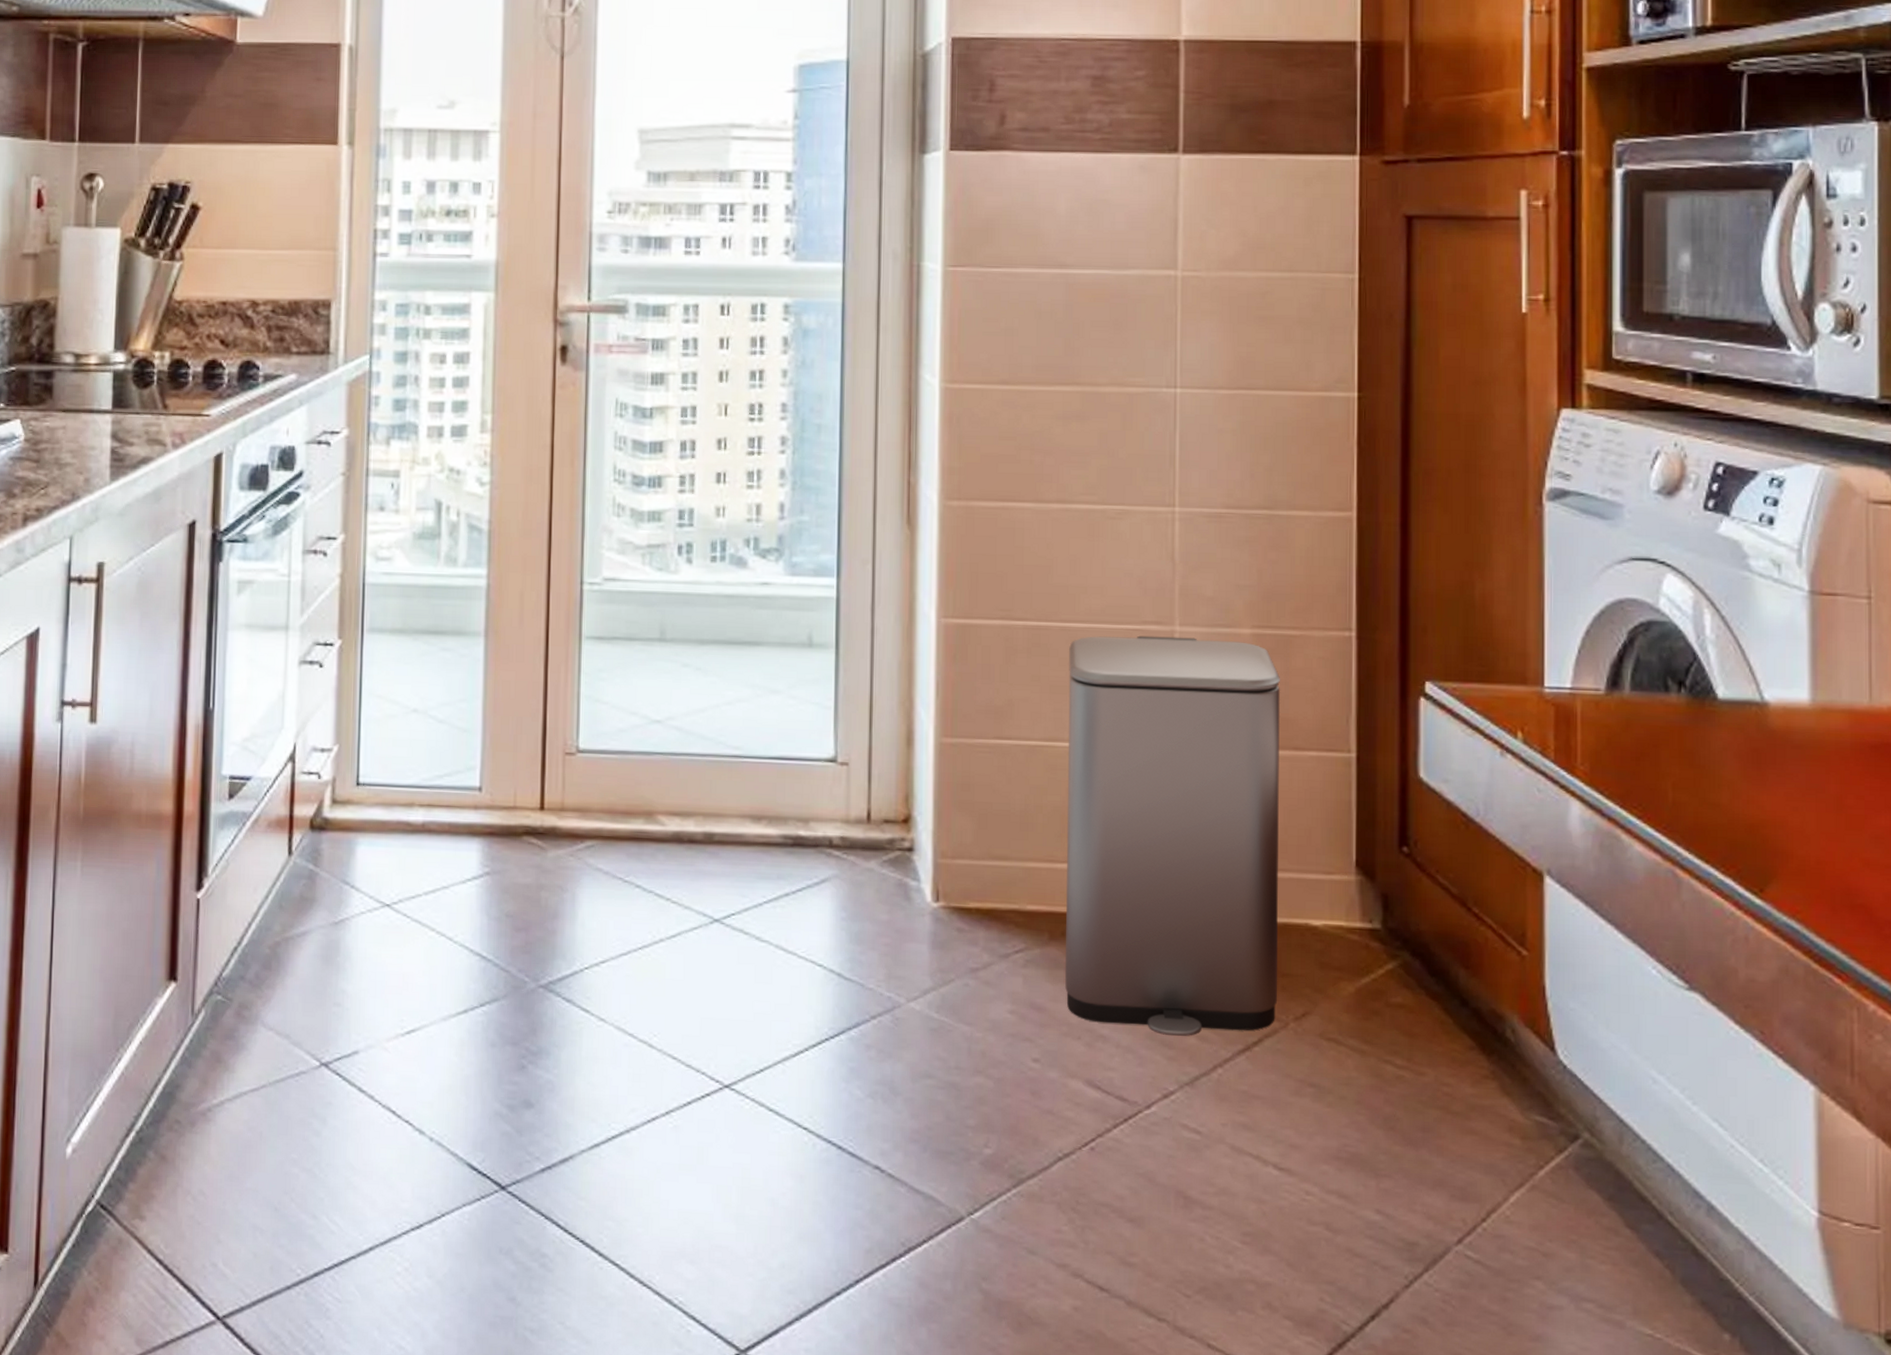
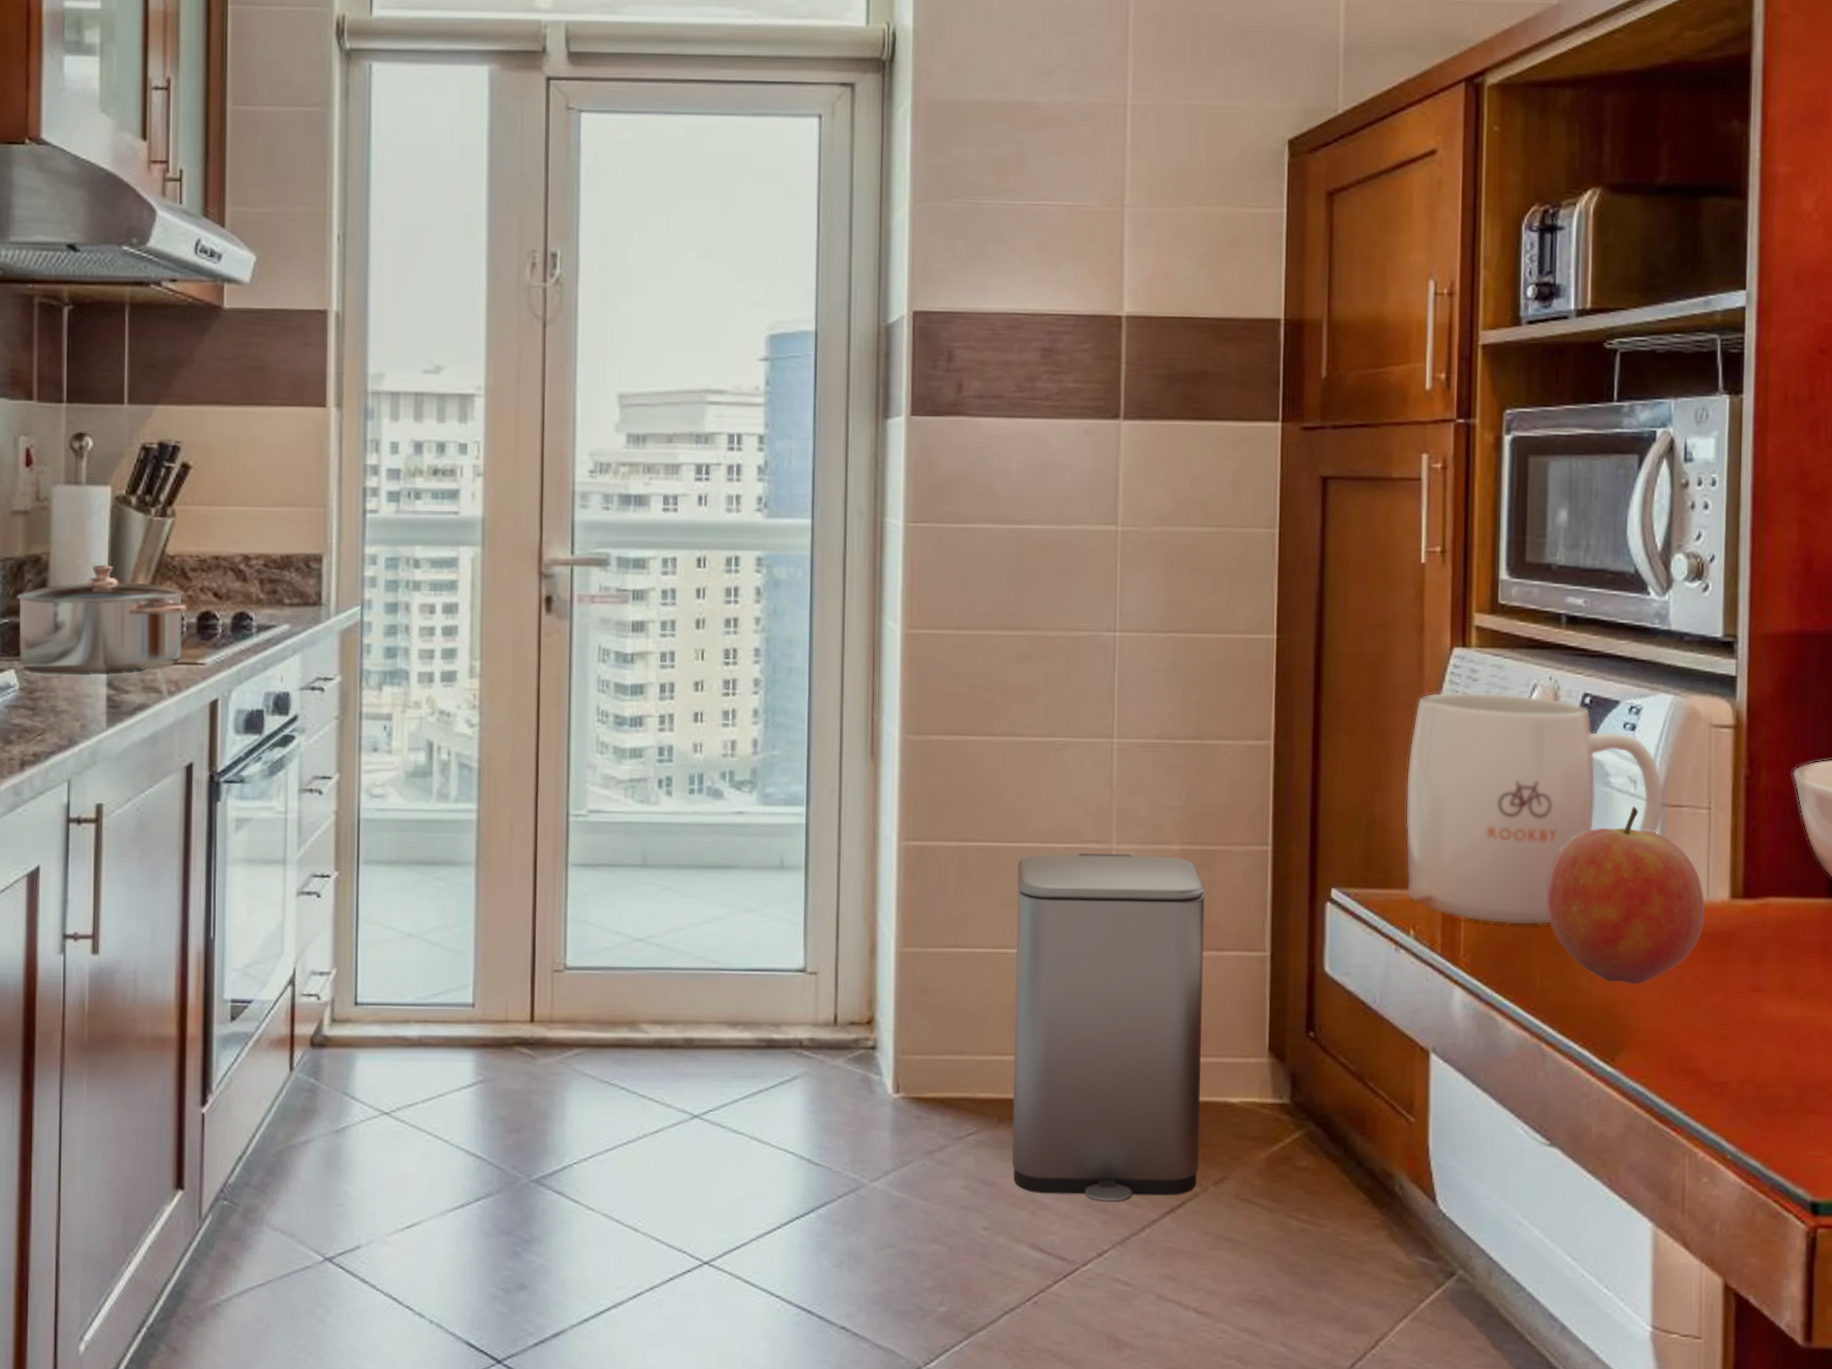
cooking pot: none [24,310,194,425] -> present [17,565,187,674]
mug: none [1509,459,1814,730] -> present [1405,691,1664,926]
fruit: none [1678,594,1867,803] -> present [1546,806,1705,985]

